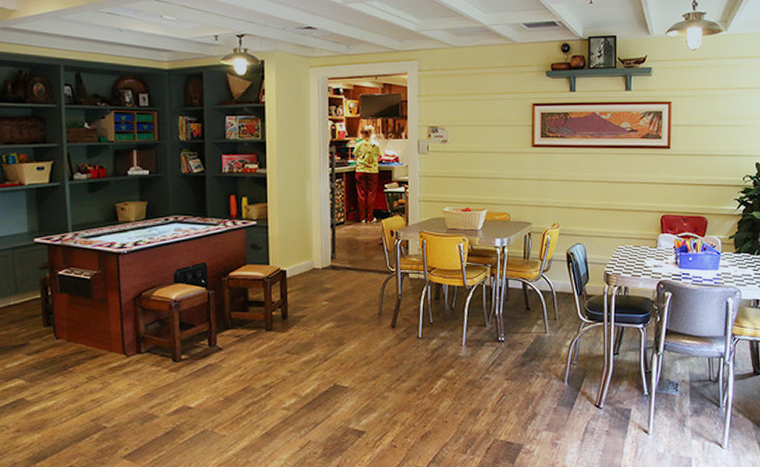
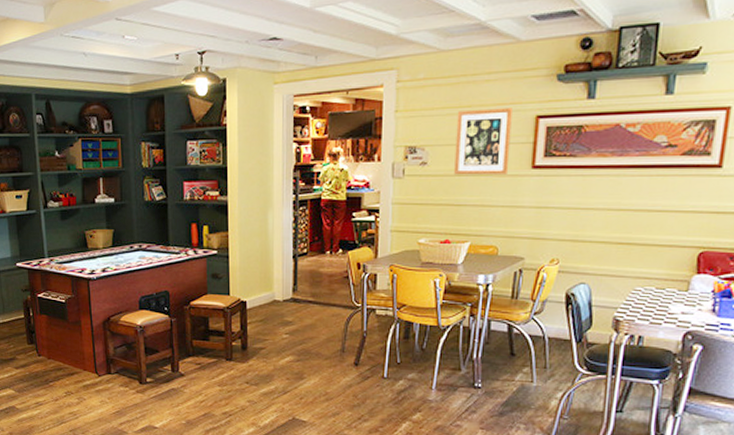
wall art: none [470,96,514,152] -> present [454,108,512,175]

